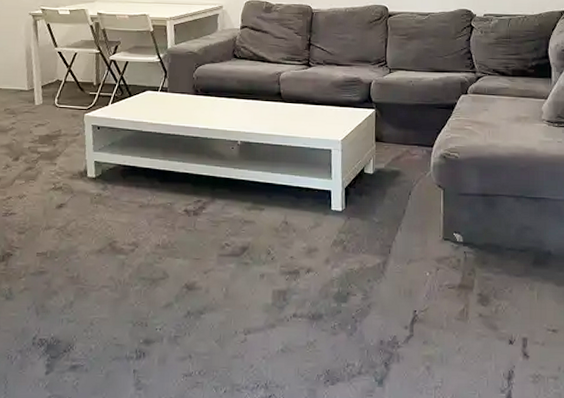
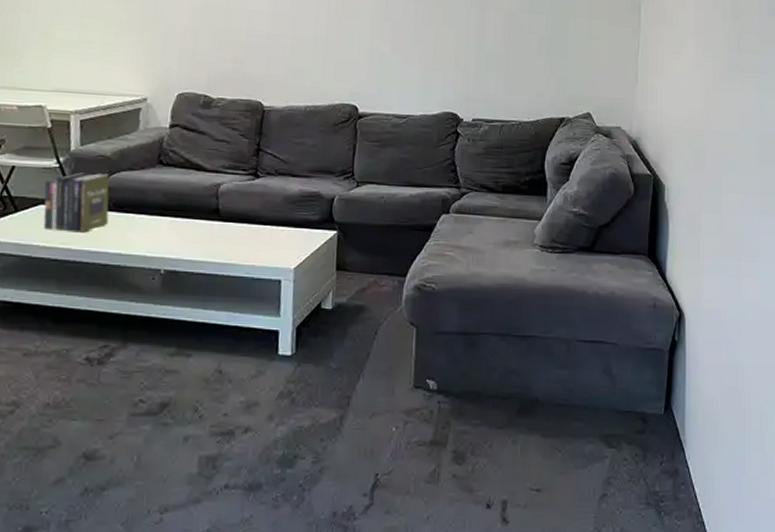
books: none [150,65,198,112] -> present [43,172,110,233]

